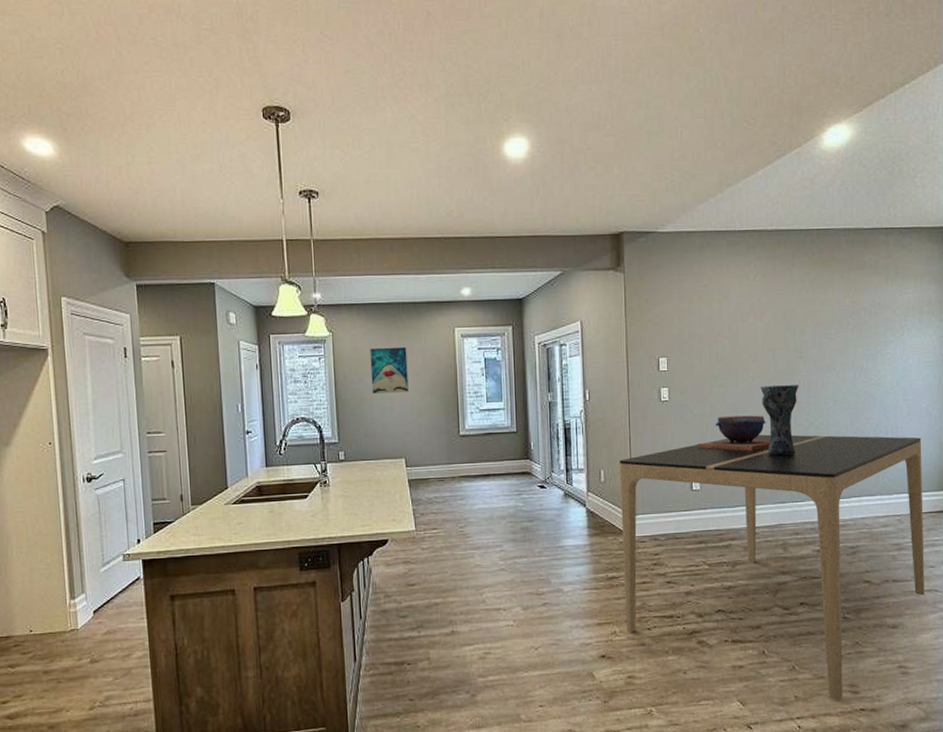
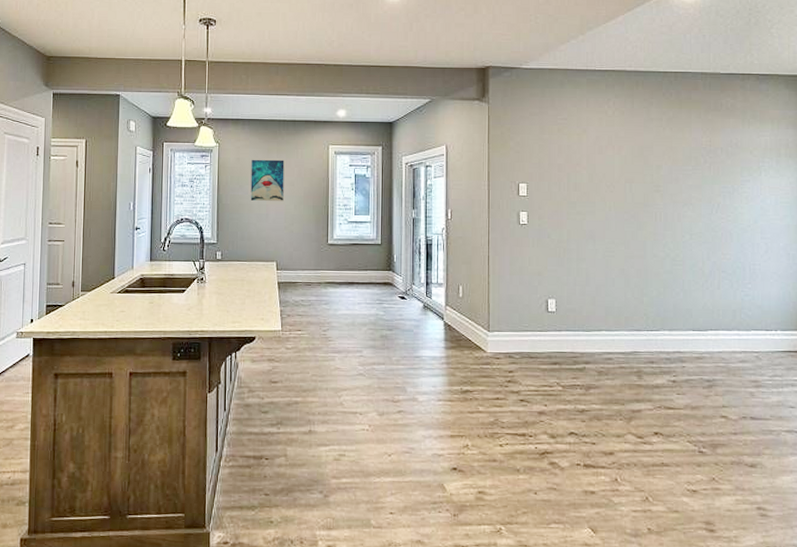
dining table: present [619,434,925,700] -> none [477,262,784,536]
decorative bowl: present [697,415,771,451] -> none [553,242,627,278]
vase: present [760,385,799,457] -> none [617,216,656,286]

